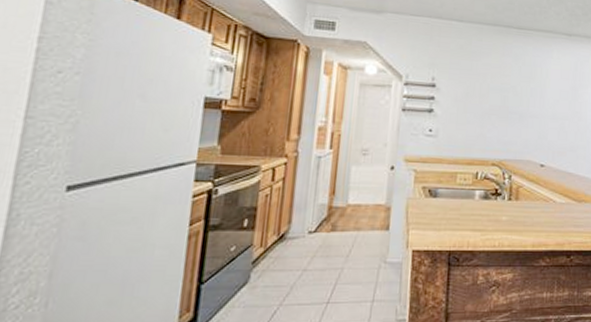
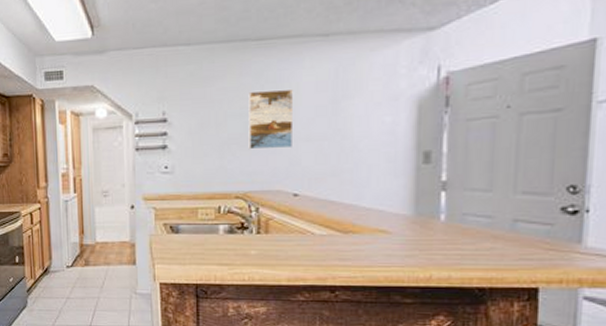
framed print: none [506,70,544,124] -> present [248,88,294,150]

